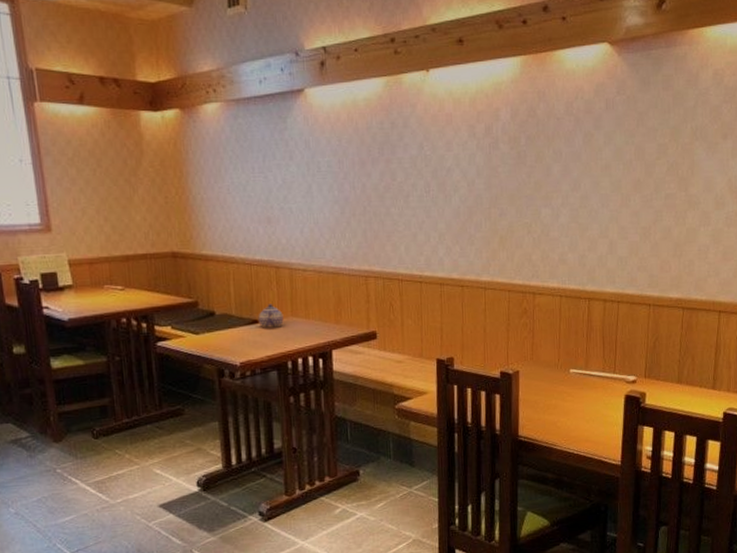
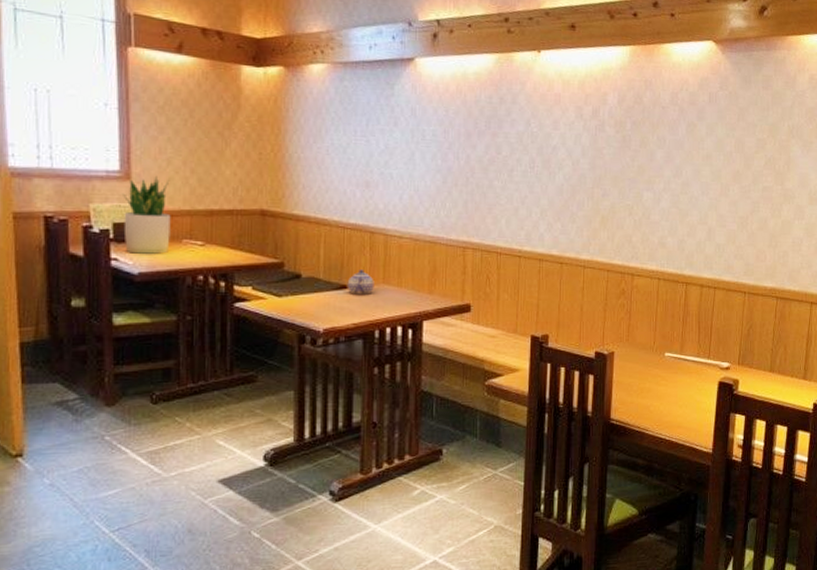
planter: none [46,225,93,301] -> present [123,175,171,254]

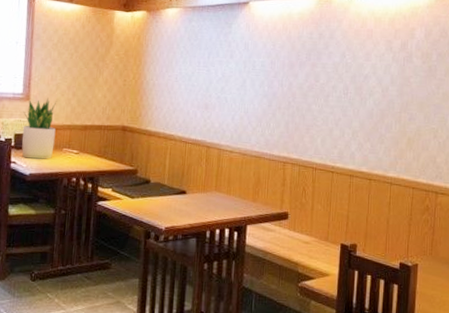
teapot: present [347,269,374,296] -> none [186,178,208,201]

